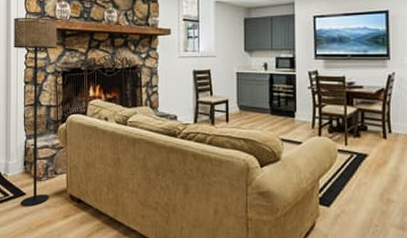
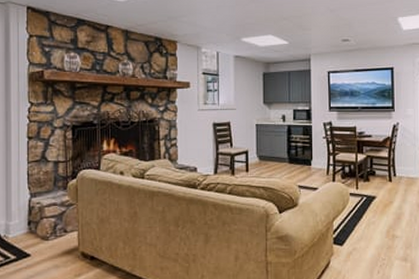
floor lamp: present [14,17,57,207] -> none [14,68,66,269]

